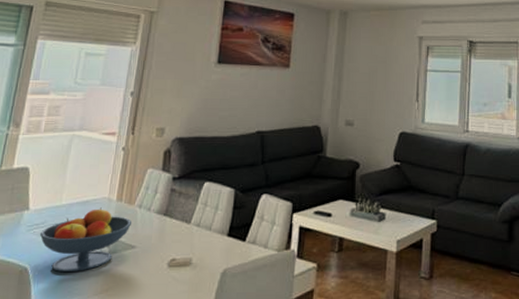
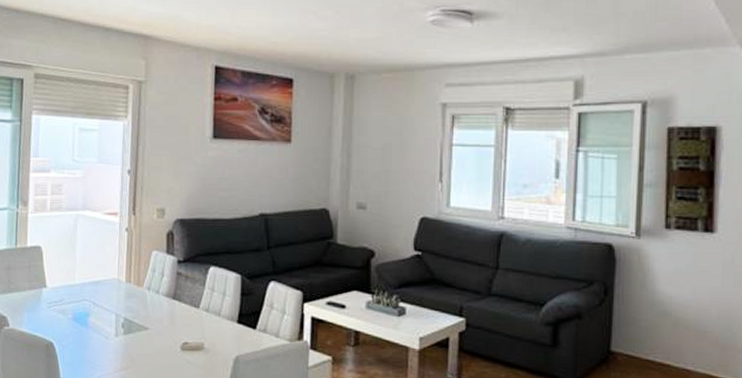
fruit bowl: present [39,207,132,273] -> none [59,288,143,350]

